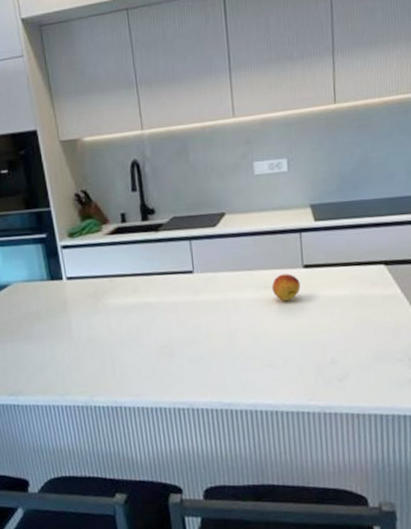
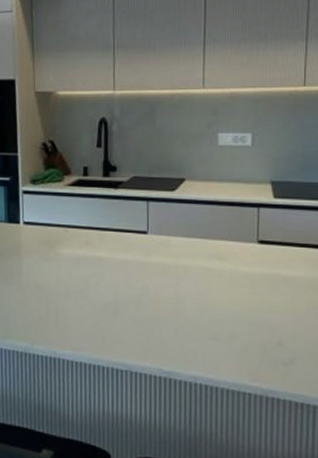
fruit: present [271,274,300,301] -> none [224,247,253,274]

